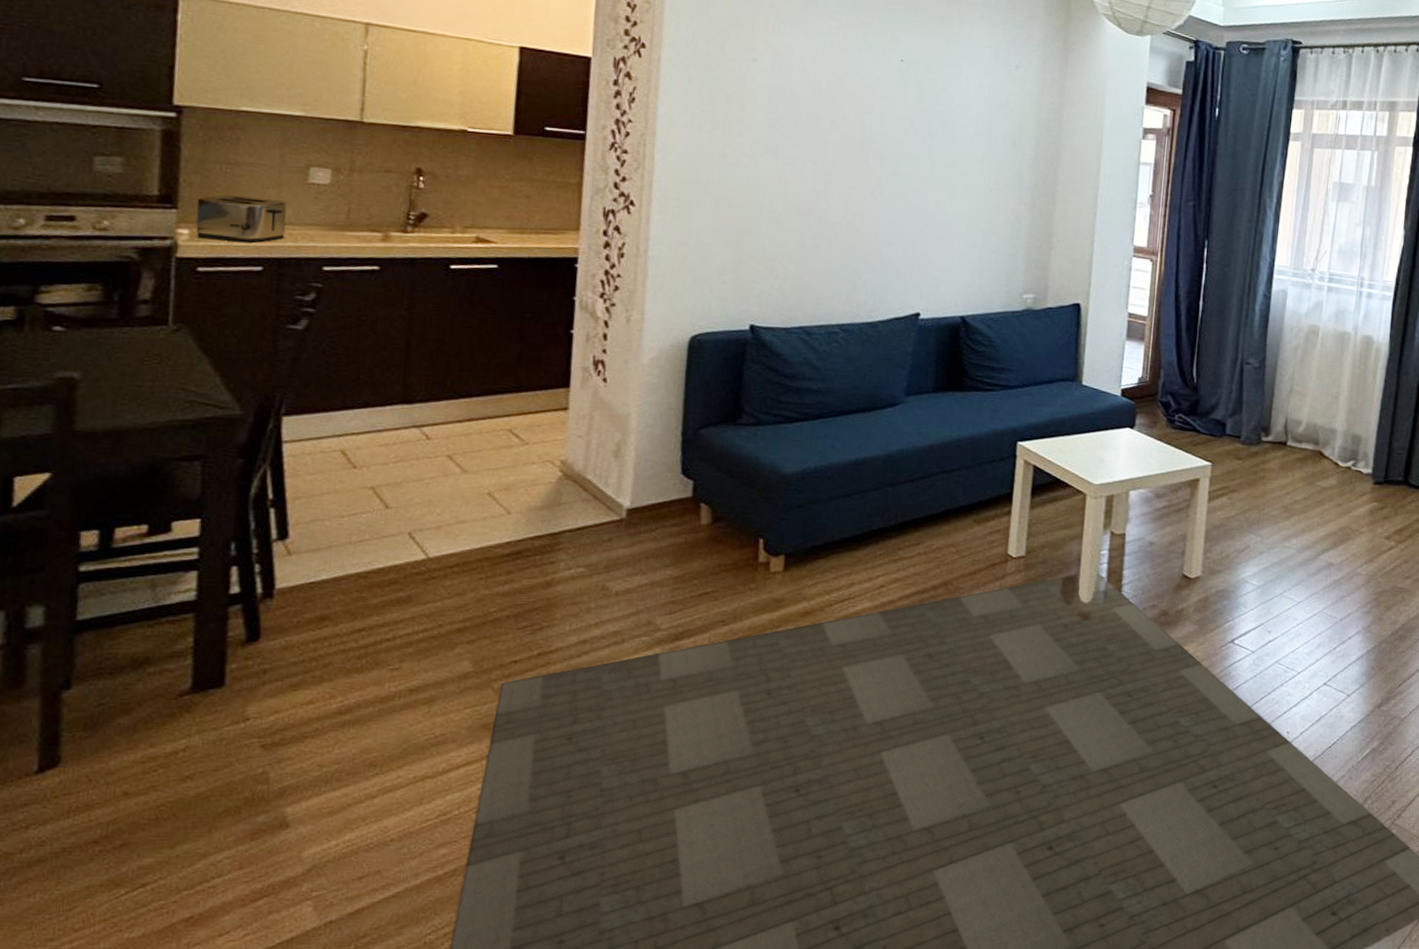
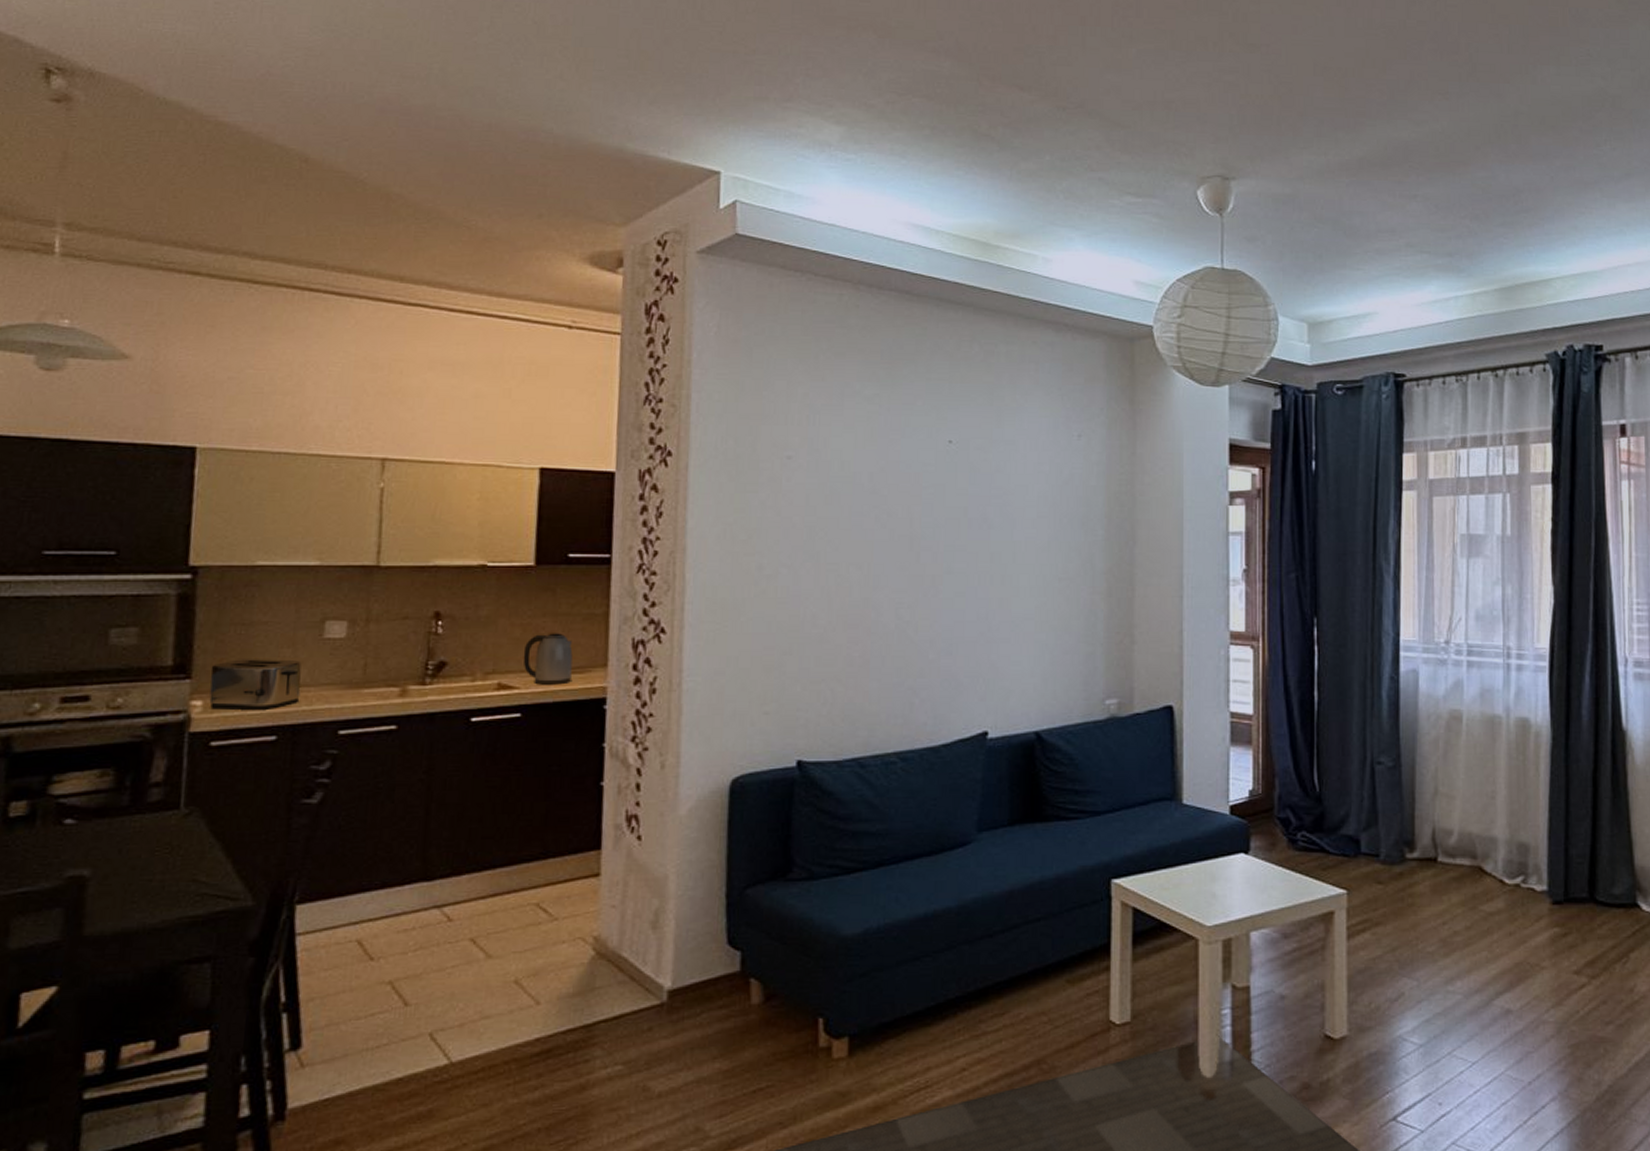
kettle: none [500,196,548,243] -> present [523,633,573,685]

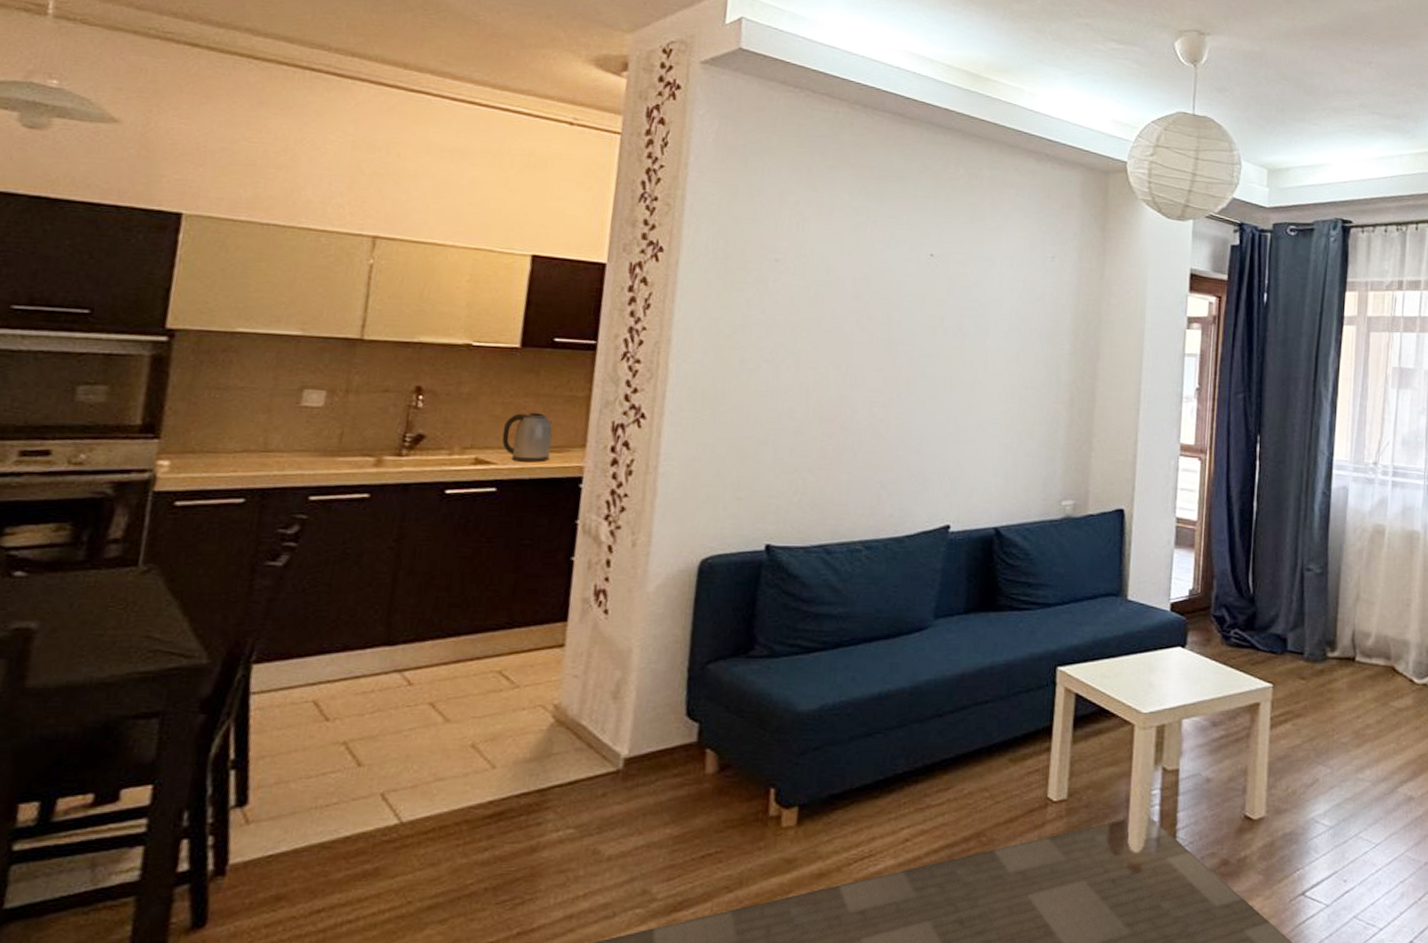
toaster: present [209,659,302,711] -> none [177,422,276,474]

